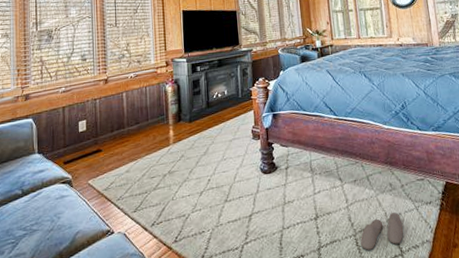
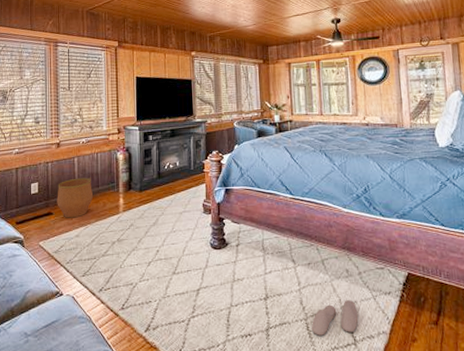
basket: none [105,111,142,154] -> present [57,177,93,218]

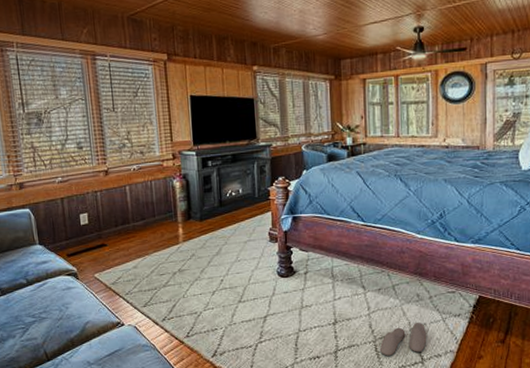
basket: present [57,177,93,218] -> none [109,207,149,250]

